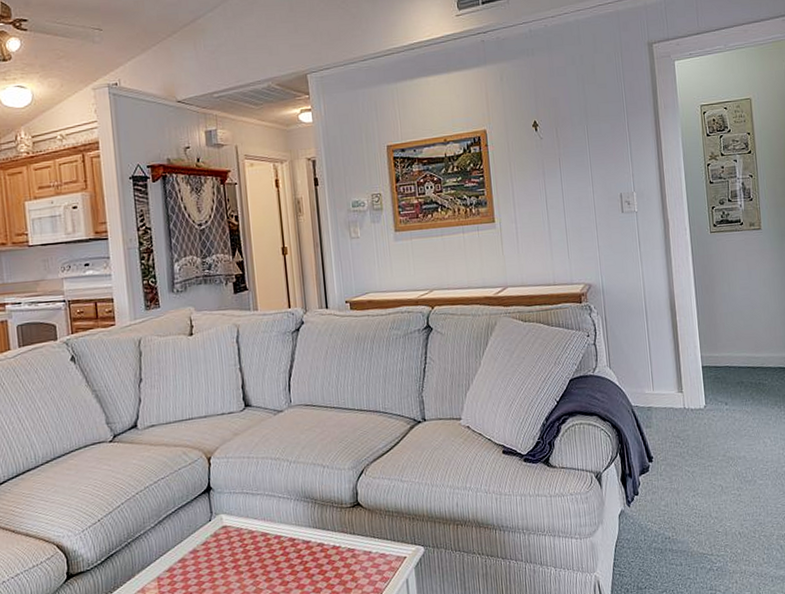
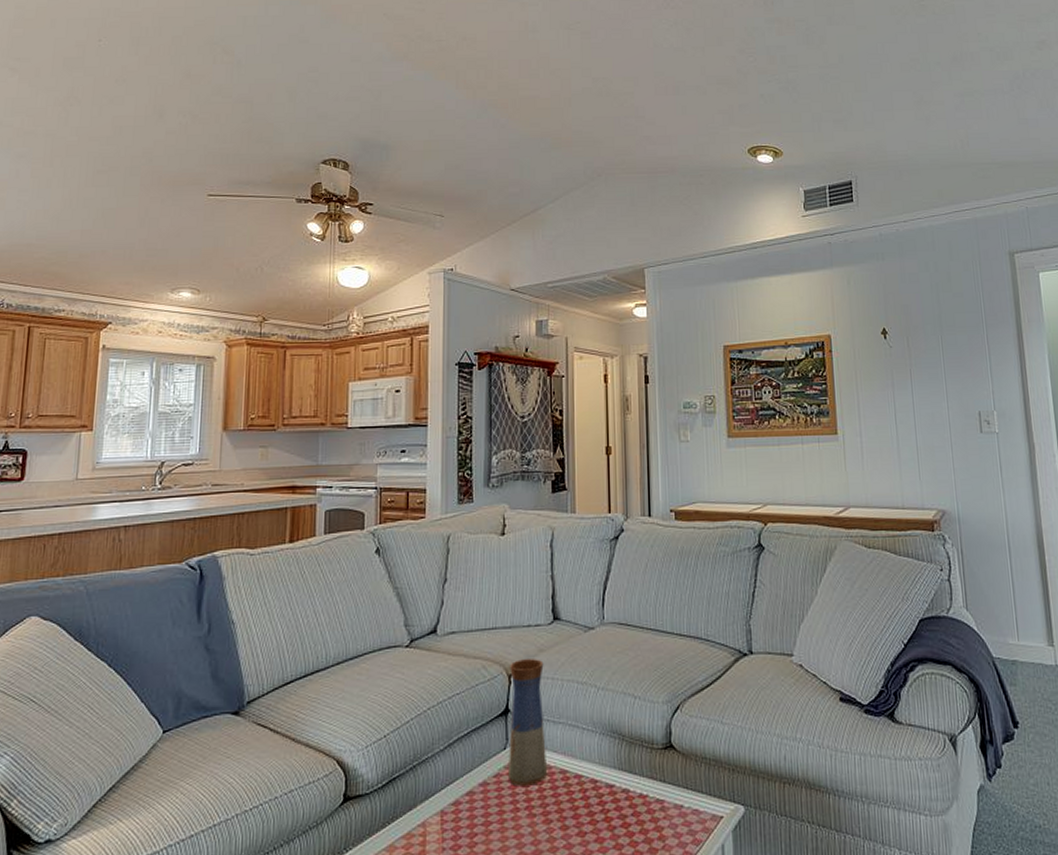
vase: none [208,442,251,550] -> present [507,659,548,786]

